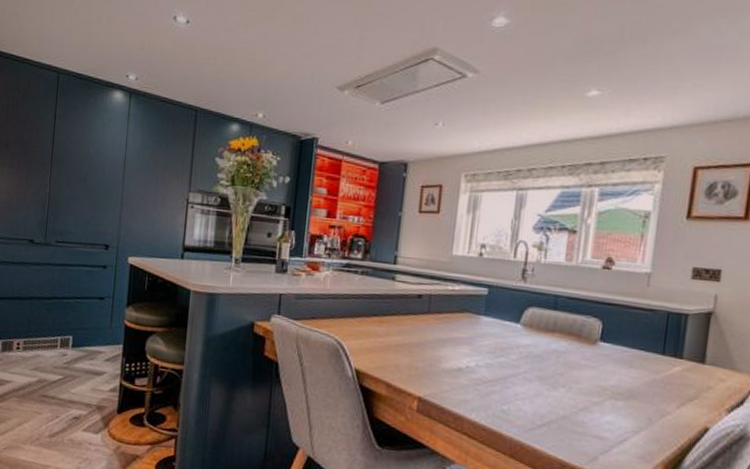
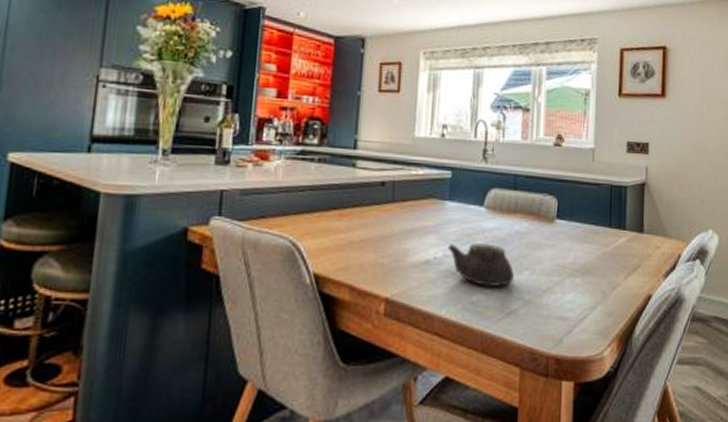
teapot: none [480,355,549,400] -> present [447,243,514,288]

